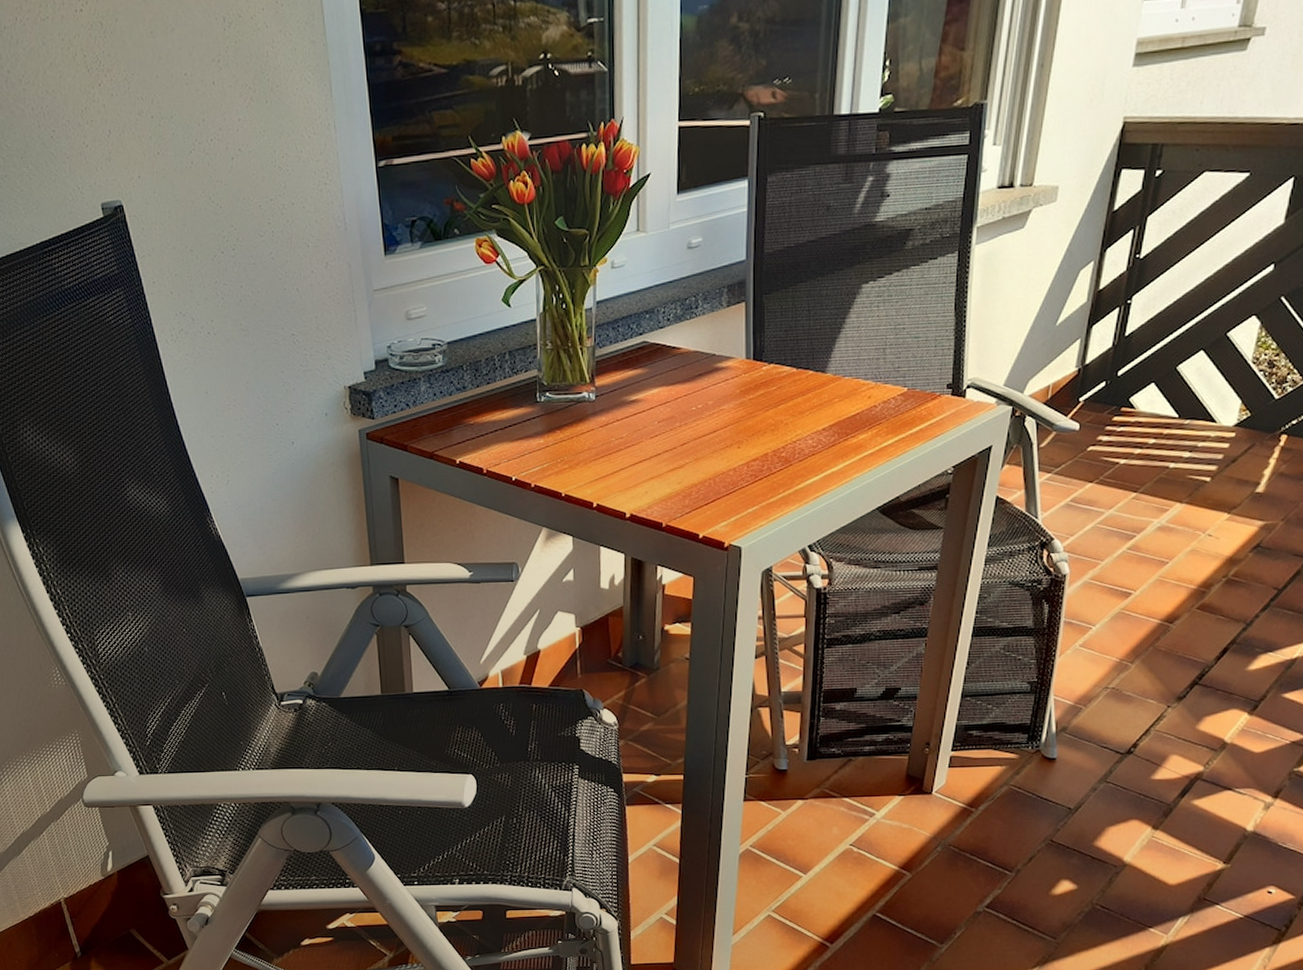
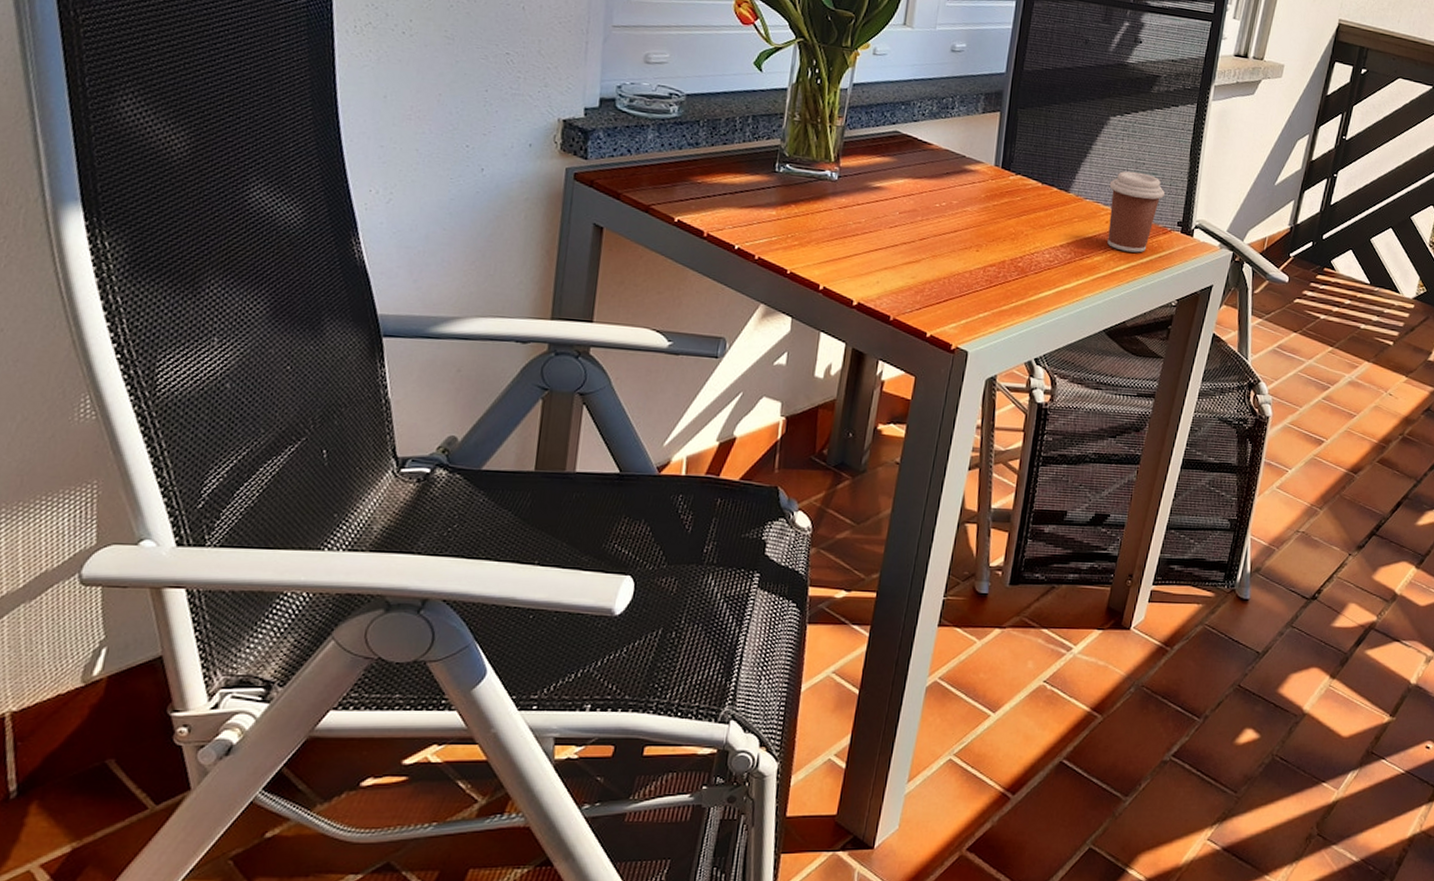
coffee cup: none [868,338,929,425] -> present [1107,171,1165,253]

